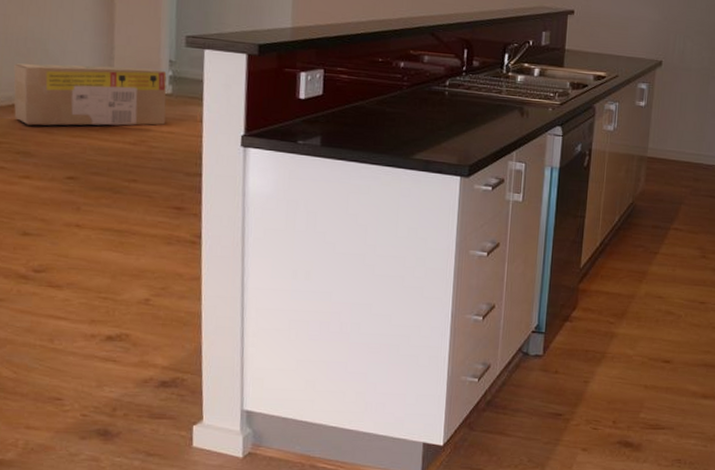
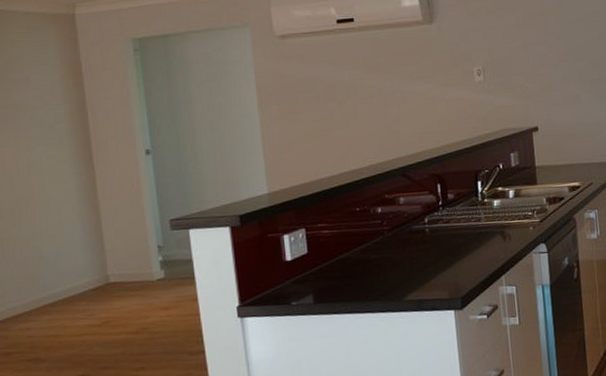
cardboard box: present [13,63,167,126] -> none [14,256,163,332]

